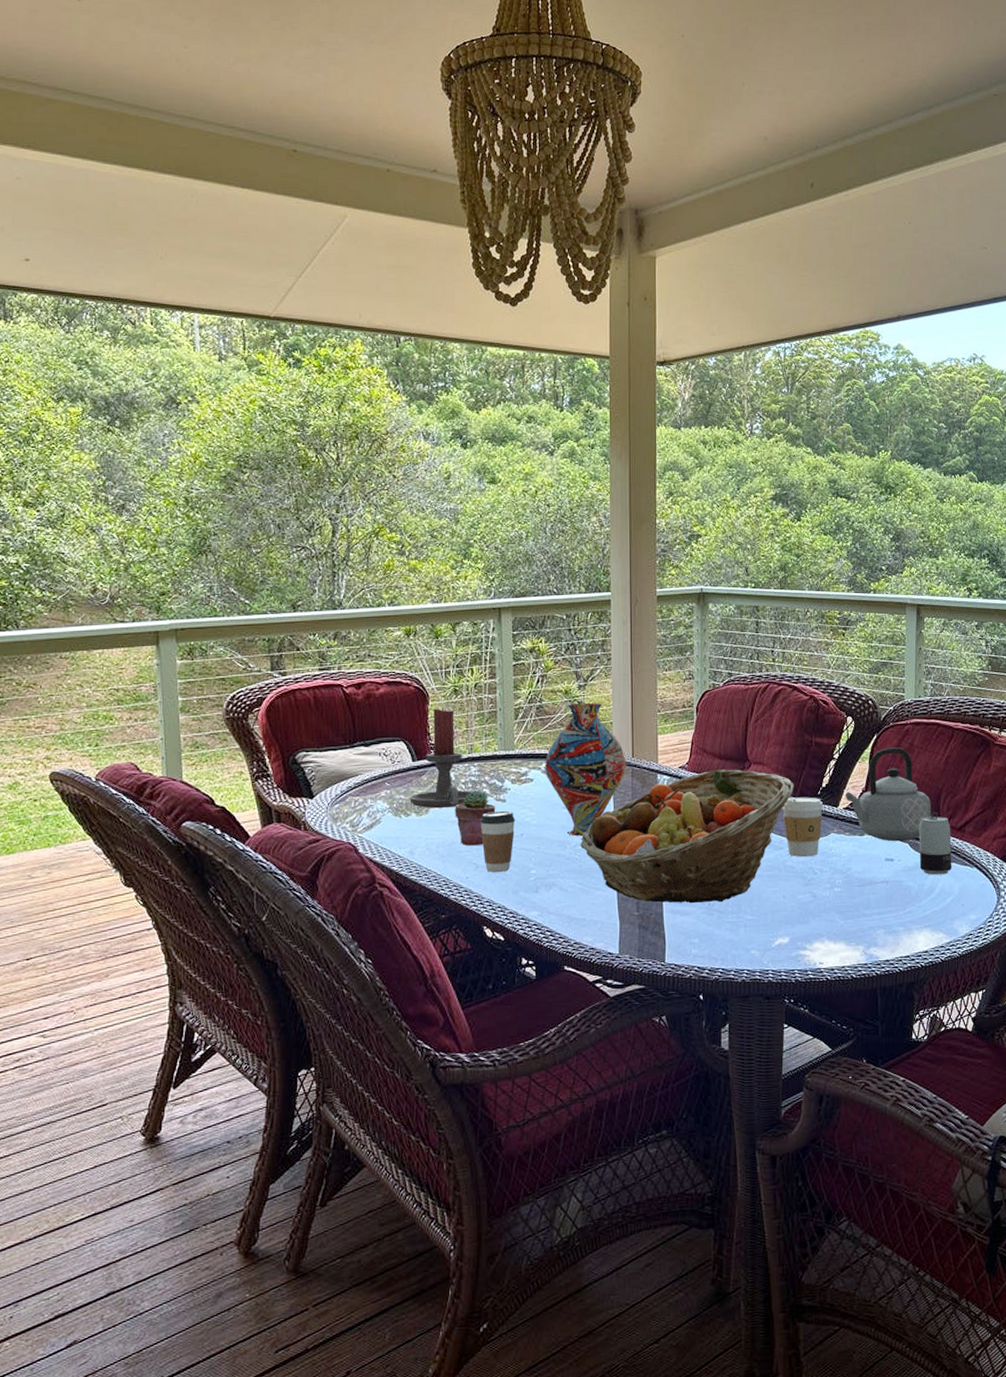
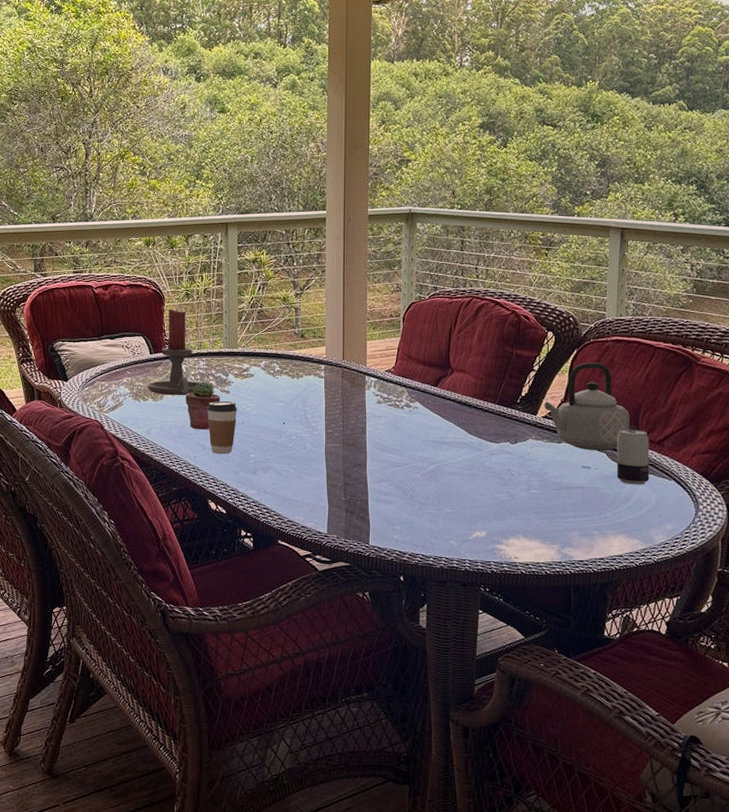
vase: present [545,702,627,836] -> none [264,309,338,427]
fruit basket: present [580,769,794,904] -> none [294,374,495,495]
coffee cup: present [782,797,823,858] -> none [482,404,522,460]

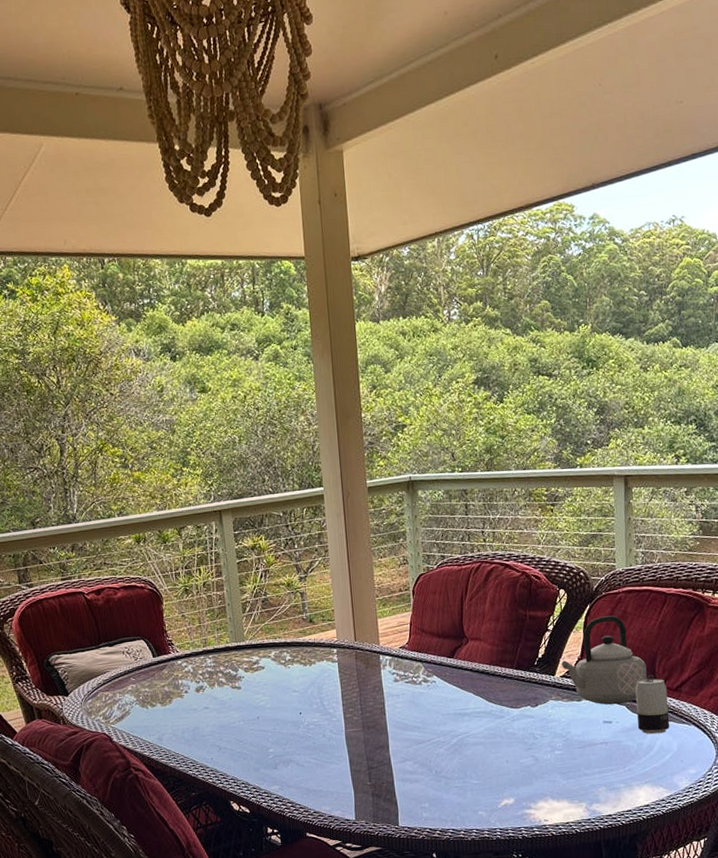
candle holder: present [147,309,199,396] -> none [153,607,209,699]
potted succulent: present [185,381,221,430] -> none [195,679,233,731]
coffee cup: present [207,400,238,455] -> none [219,696,252,754]

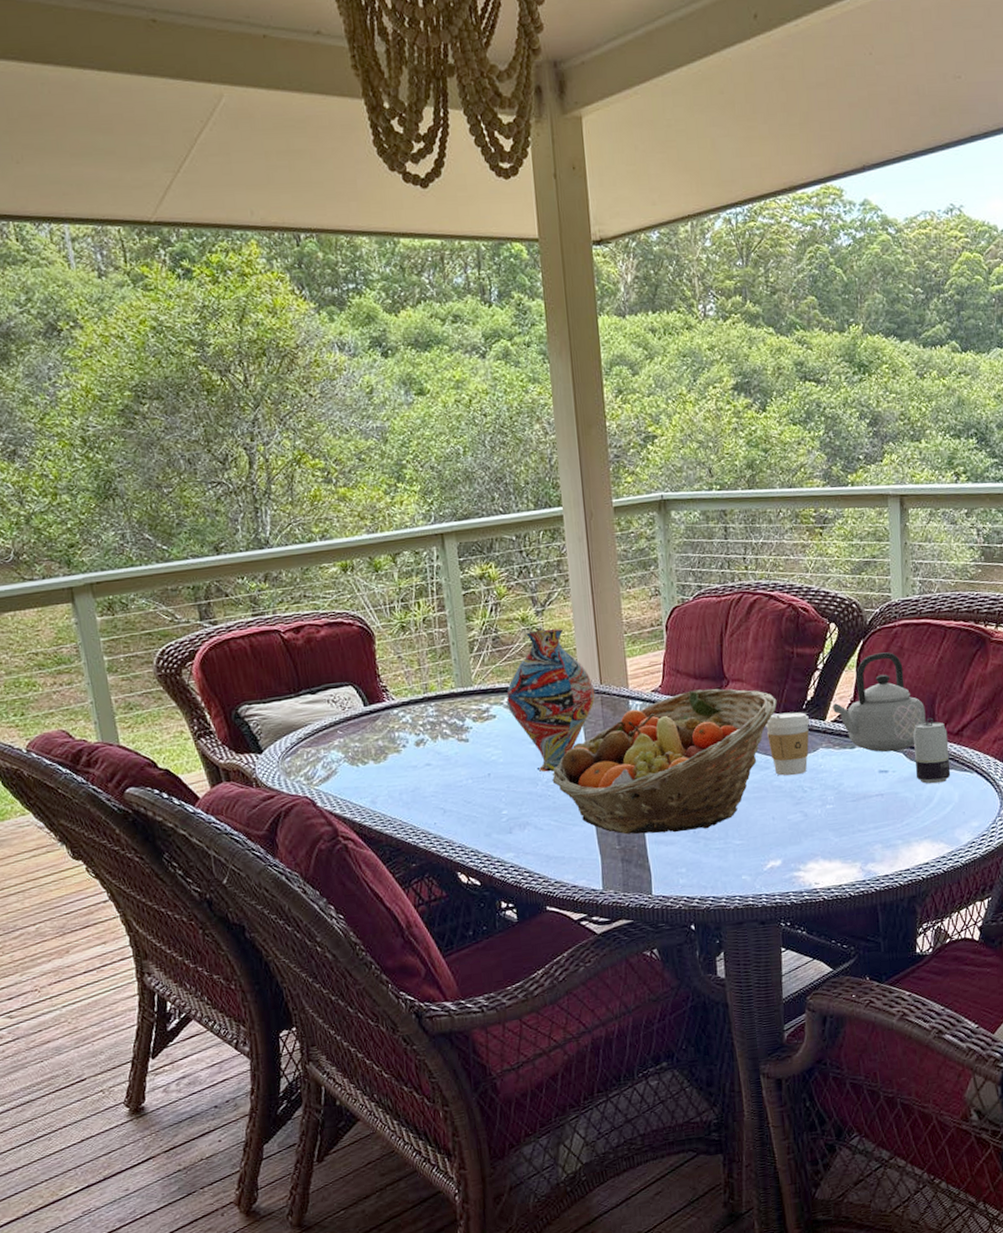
vase: none [274,592,351,717] -> present [507,629,596,772]
fruit basket: none [312,646,511,773] -> present [552,689,777,835]
coffee cup: none [500,668,540,725] -> present [765,712,809,776]

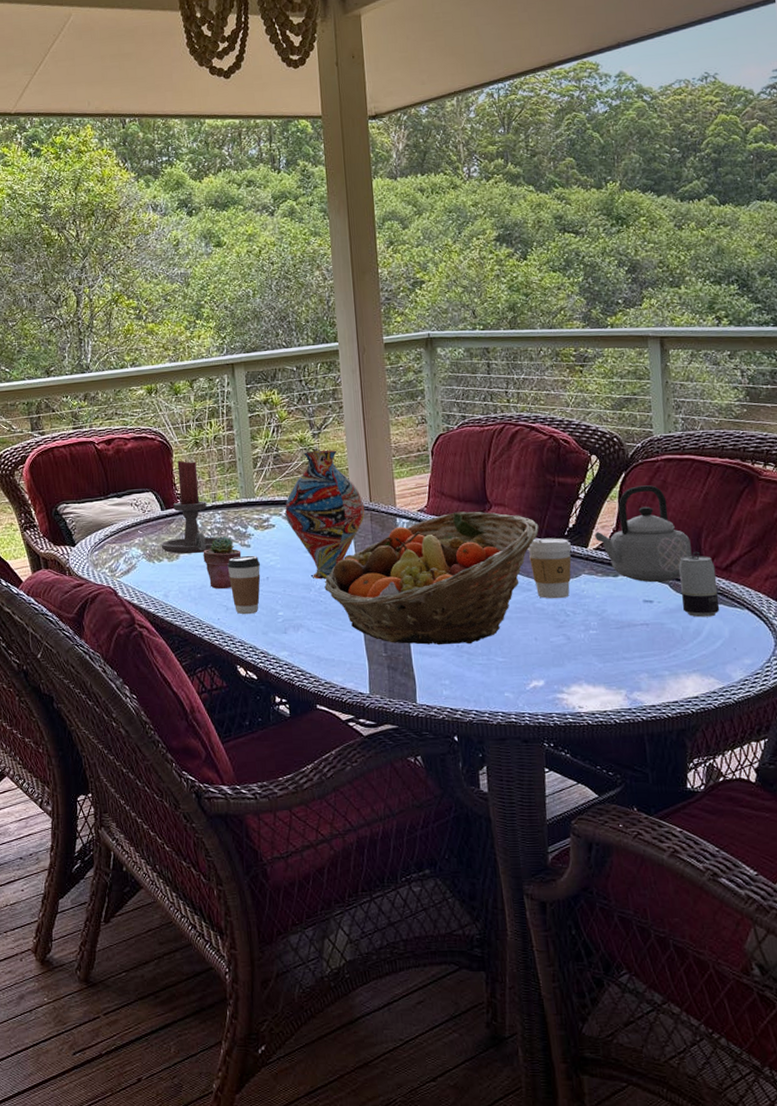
candle holder: none [365,647,430,755] -> present [161,460,217,554]
potted succulent: none [414,731,459,791] -> present [203,536,242,590]
coffee cup: none [443,750,482,817] -> present [227,555,261,615]

